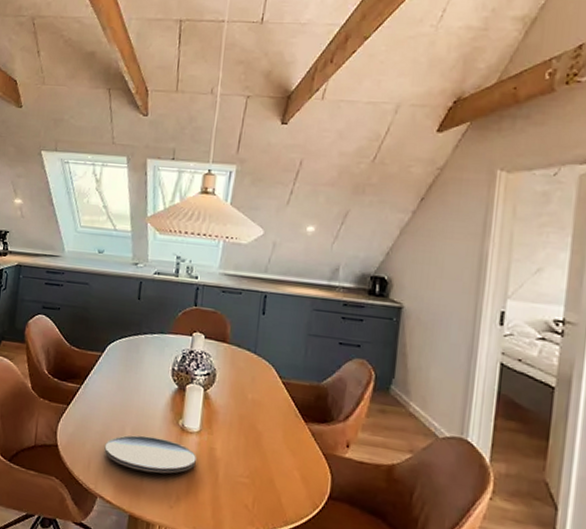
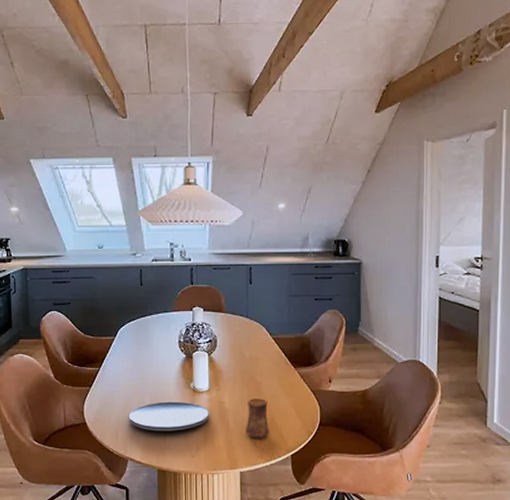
cup: none [237,450,268,503] -> present [246,398,270,439]

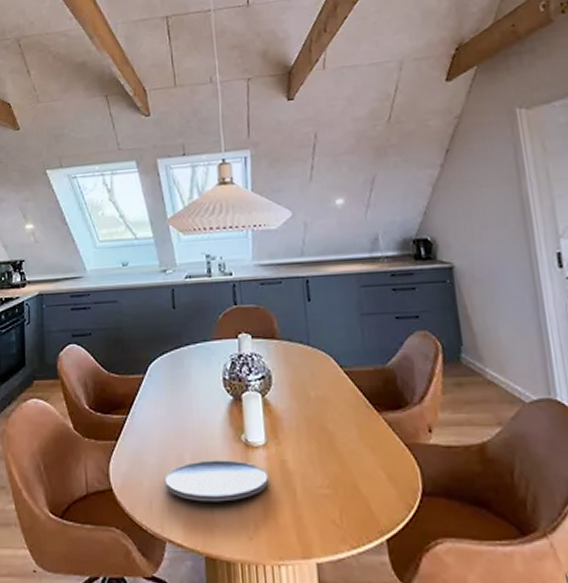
cup: present [246,398,270,439] -> none [319,456,354,515]

